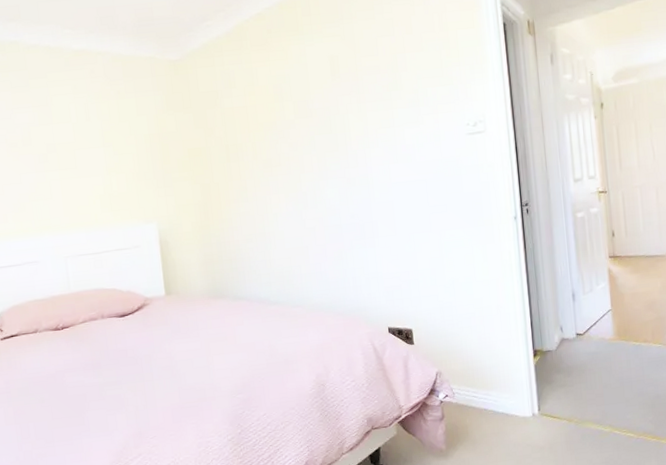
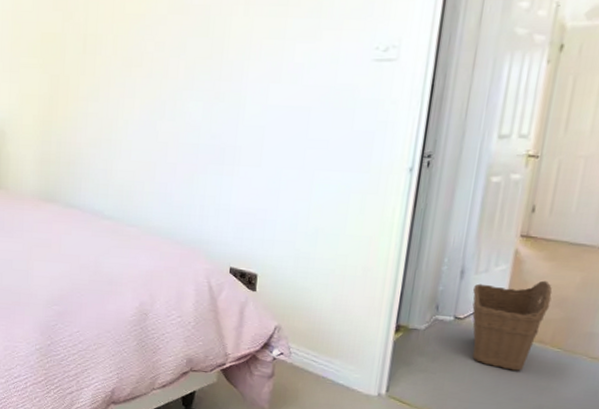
wicker basket: none [584,290,645,370] -> present [472,280,553,371]

